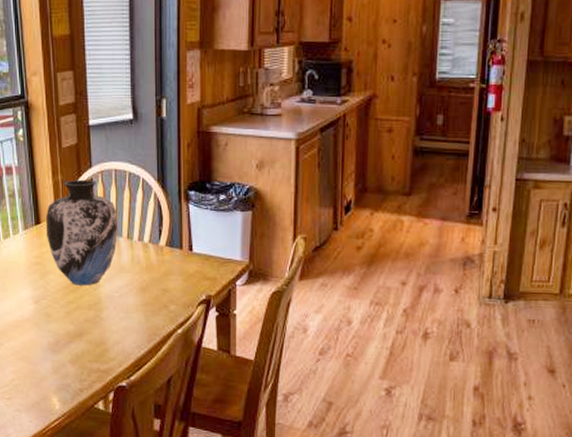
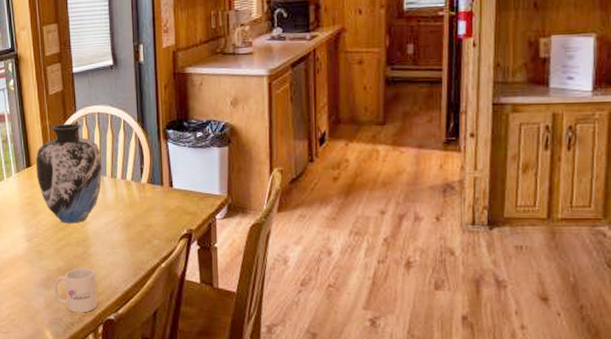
mug: none [62,332,109,379] -> present [54,268,97,313]

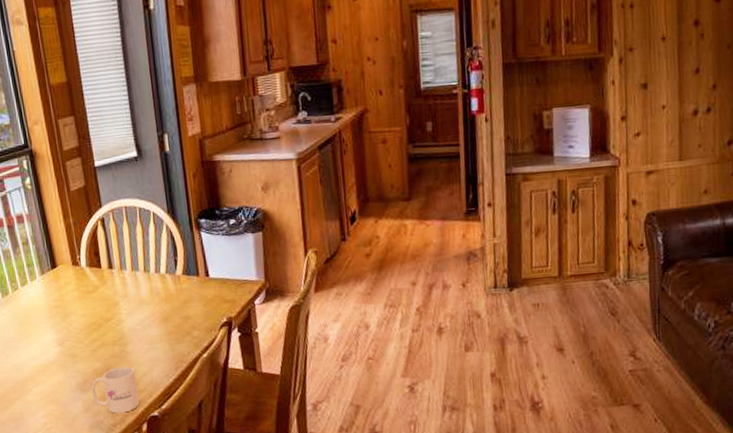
vase: present [36,123,102,224] -> none [61,219,135,323]

